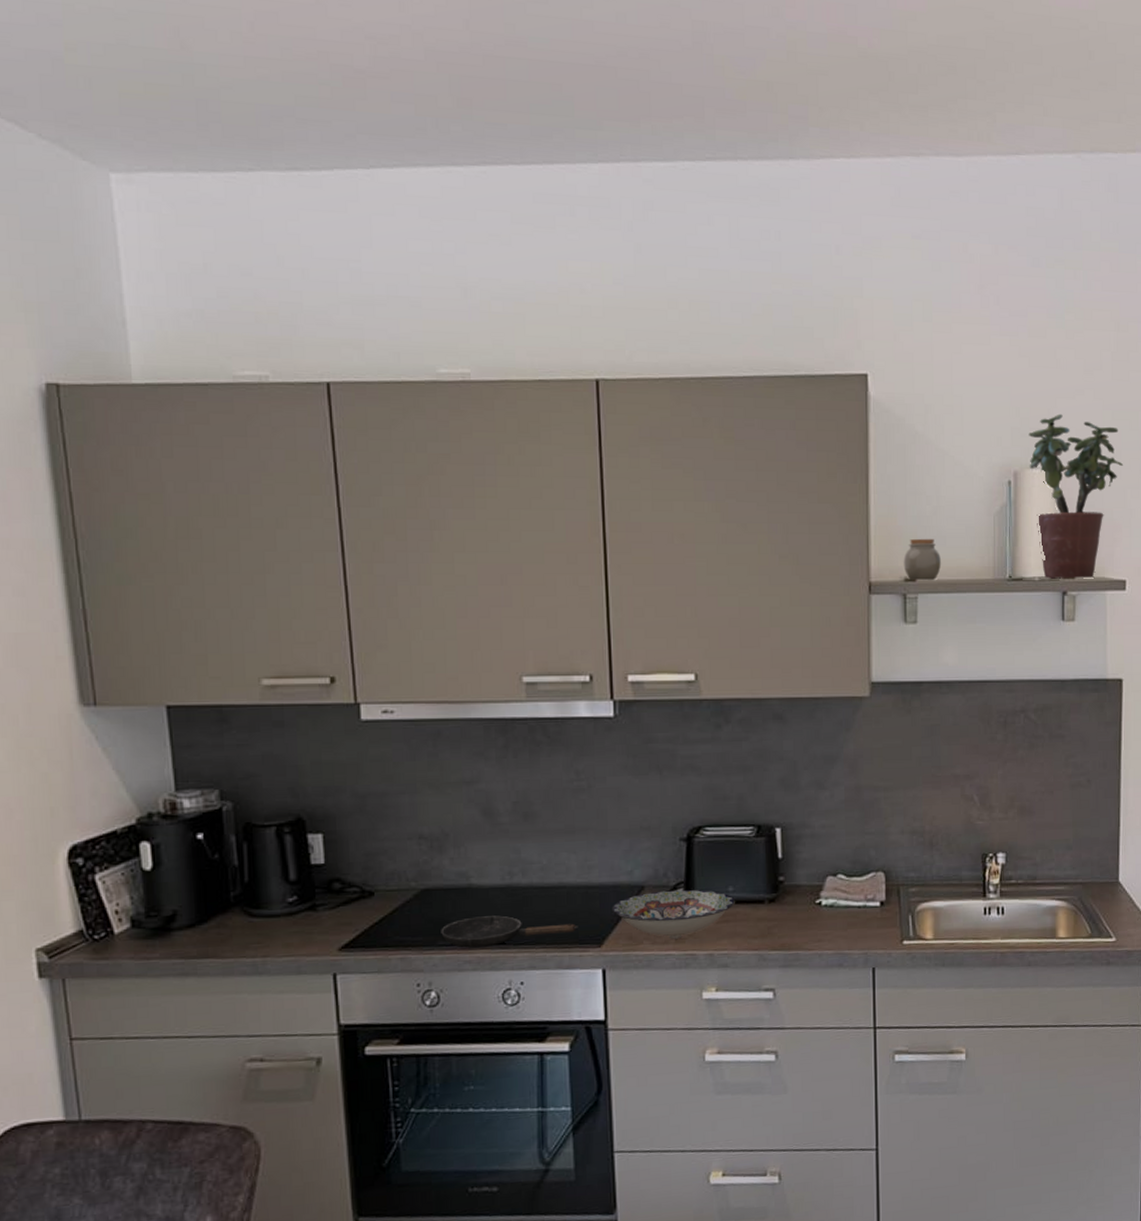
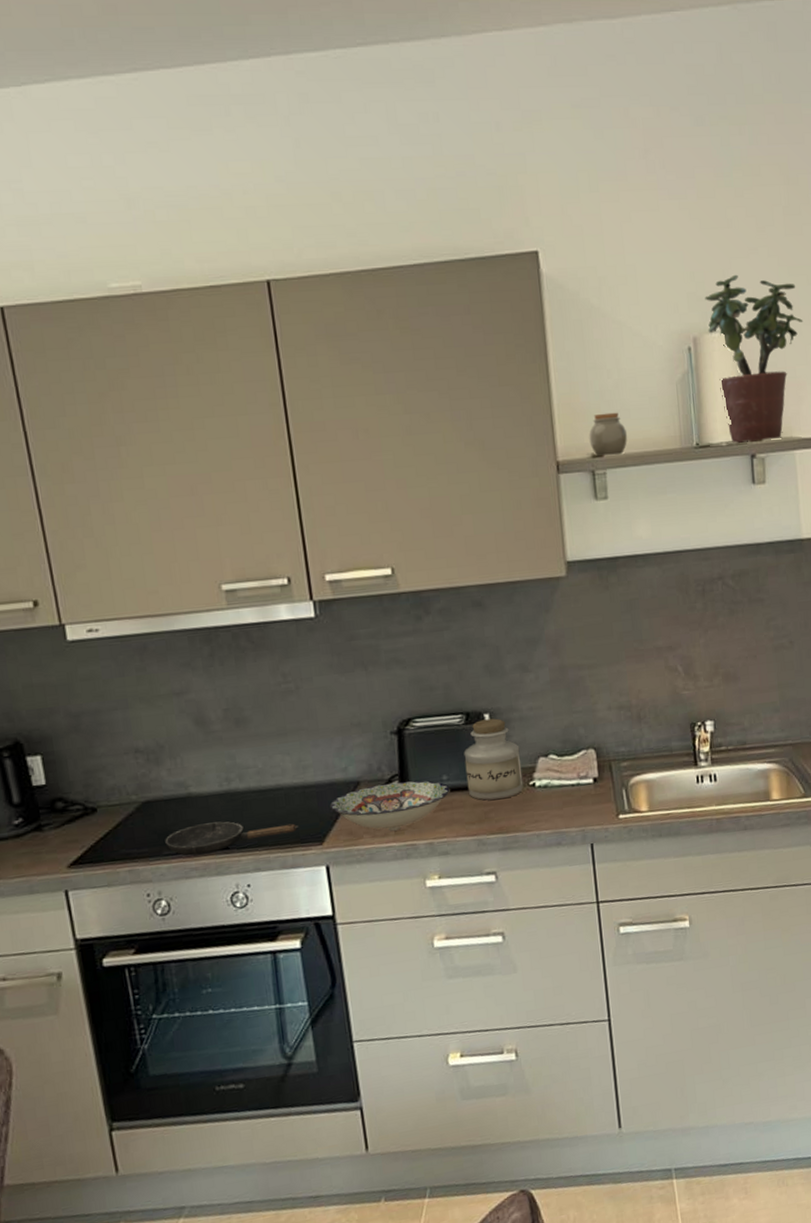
jar: none [752,833,810,916] -> present [463,718,524,801]

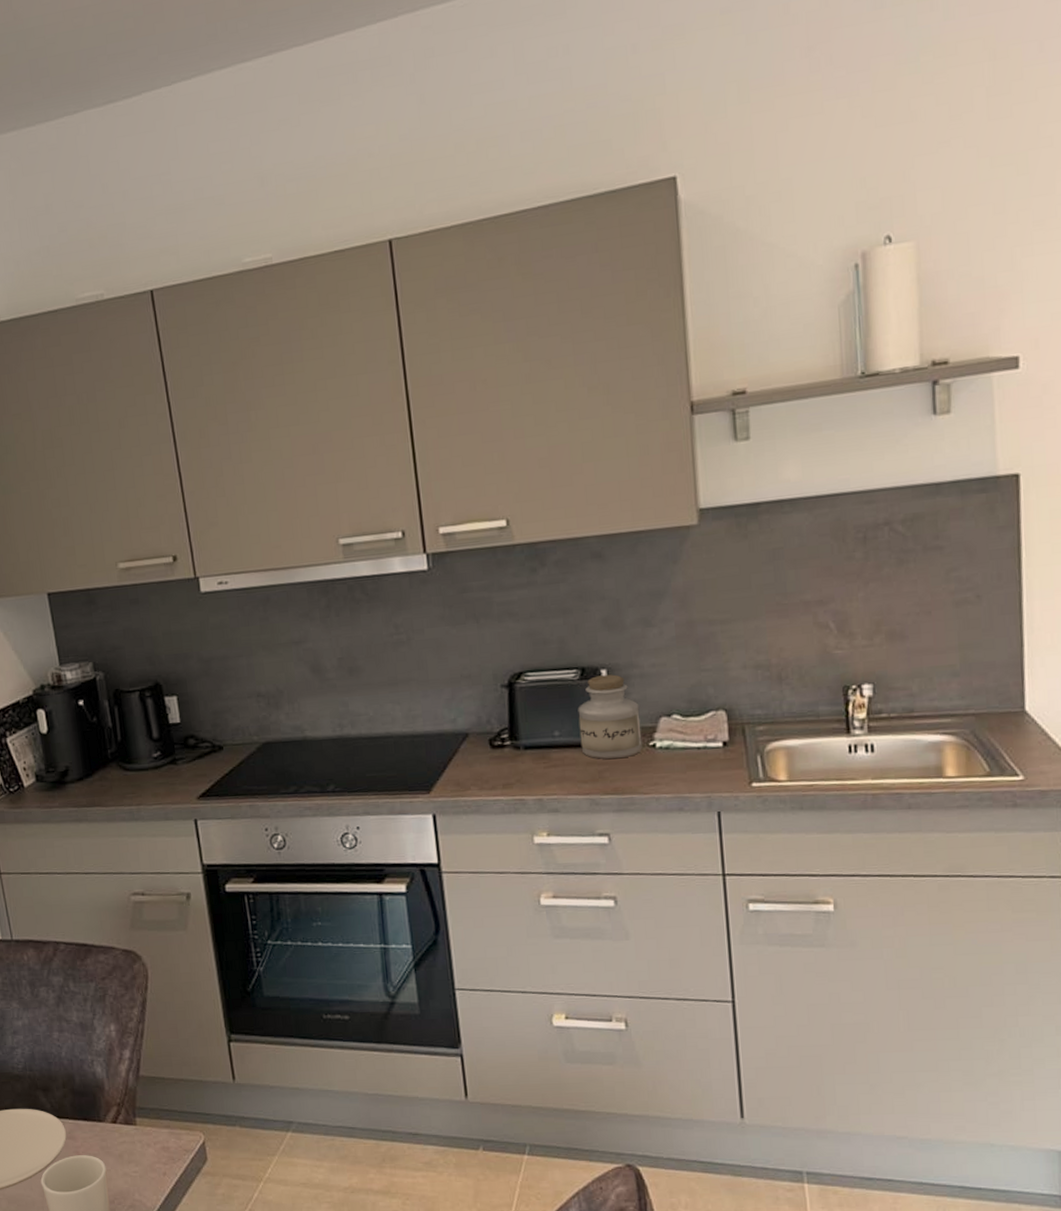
frying pan: present [165,821,299,856] -> none [282,765,407,796]
bowl: present [329,780,450,831] -> none [438,735,562,785]
jar: present [589,412,628,457] -> none [729,343,777,394]
potted plant: present [705,274,803,443] -> none [878,174,1010,369]

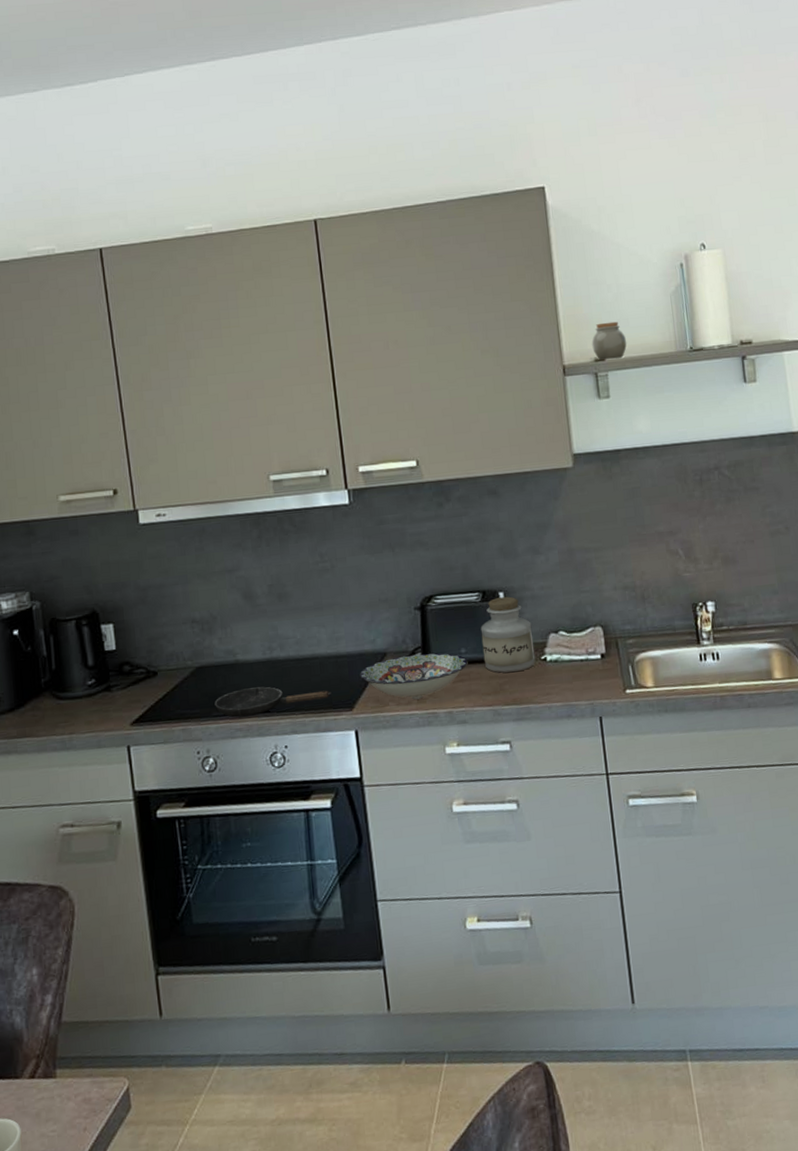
frying pan: none [282,765,407,796] -> present [214,686,332,718]
bowl: none [438,735,562,785] -> present [359,653,468,700]
jar: none [729,343,777,394] -> present [591,321,627,361]

